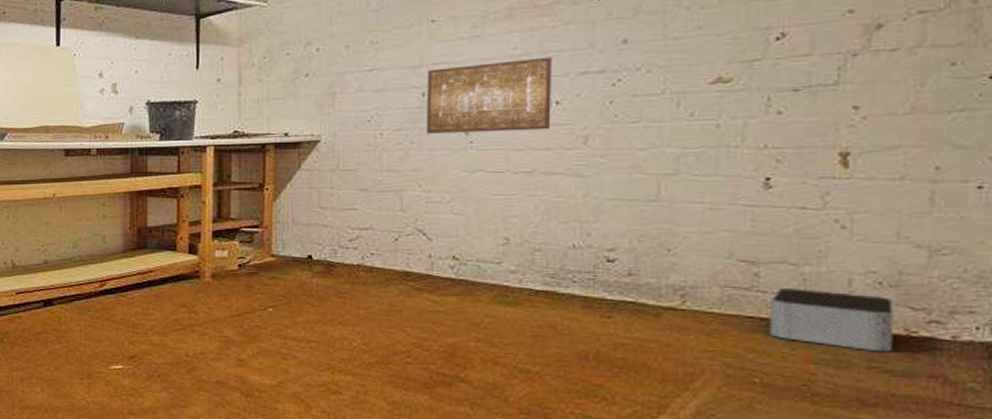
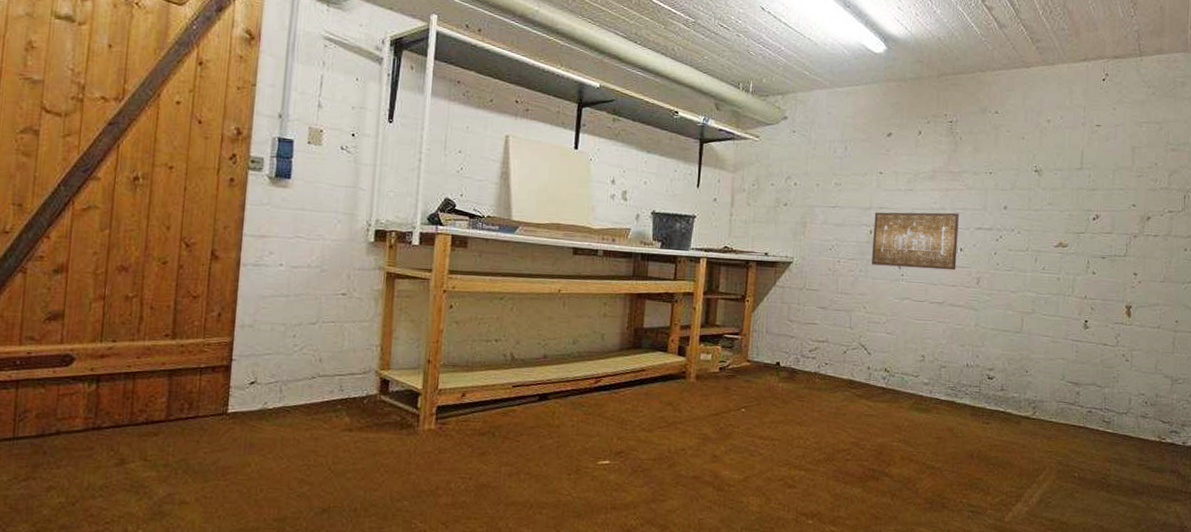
storage bin: present [769,288,895,352] -> none [1084,404,1154,454]

